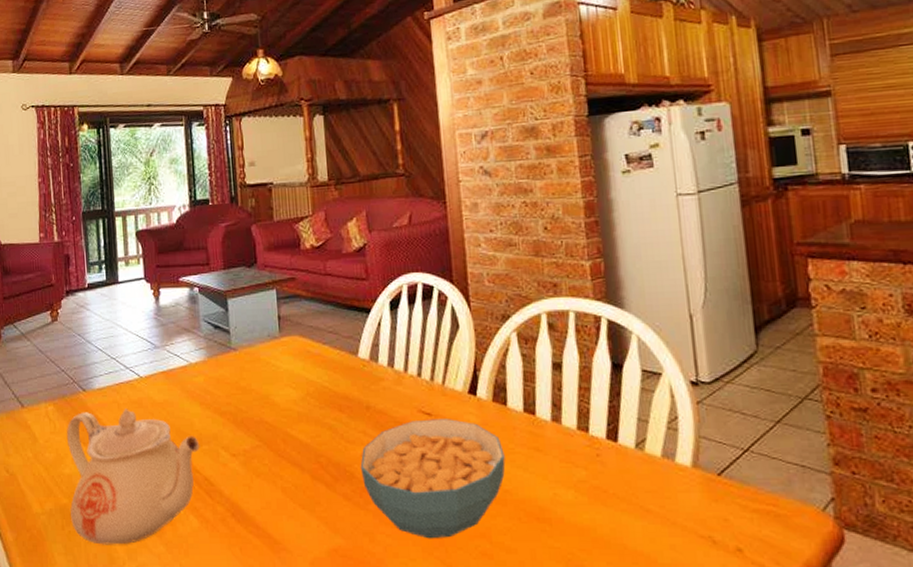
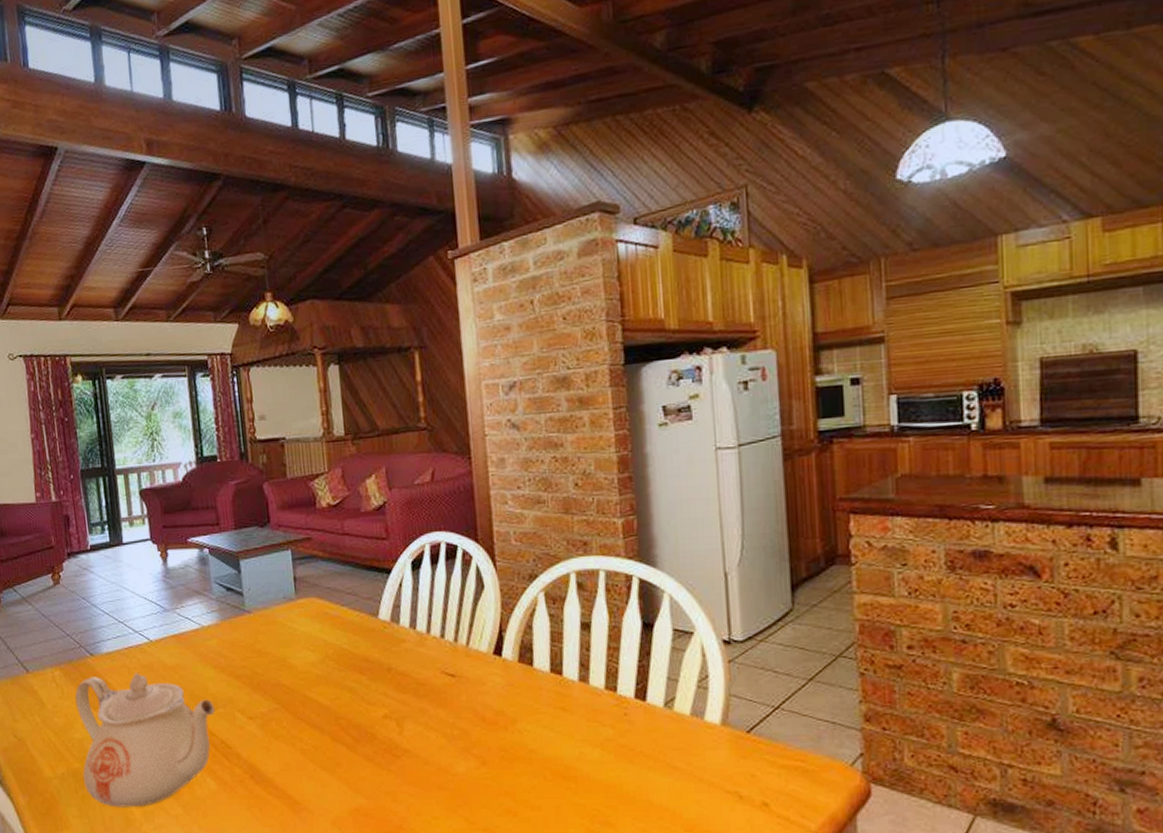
cereal bowl: present [360,419,506,539] -> none [381,680,531,798]

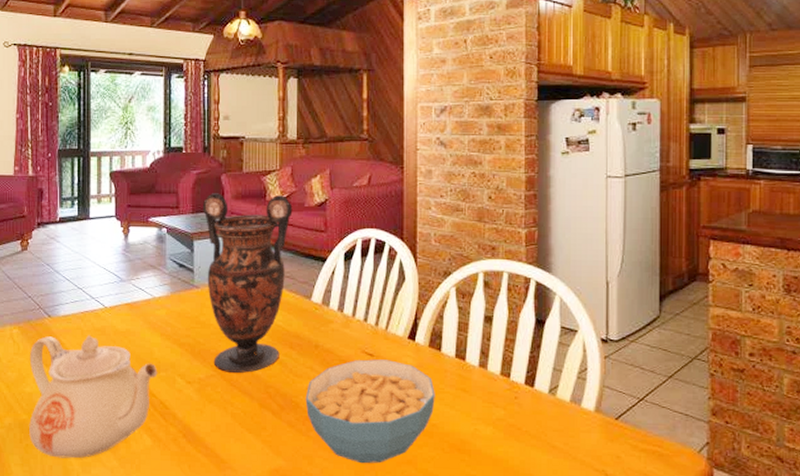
vase: none [245,501,348,704] -> present [202,193,293,373]
cereal bowl: none [381,680,531,798] -> present [305,359,435,464]

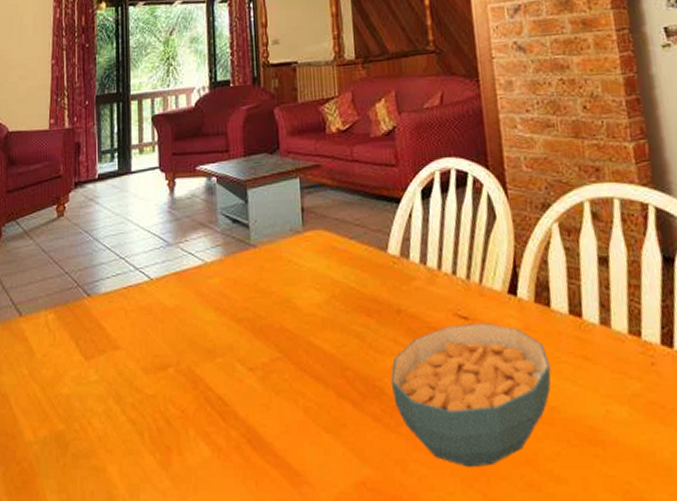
teapot: present [29,335,158,459] -> none [66,316,214,480]
vase: present [202,193,293,373] -> none [254,126,357,353]

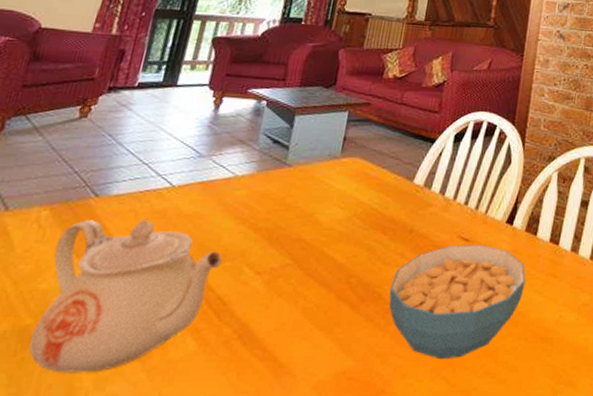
teapot: none [66,316,214,480] -> present [29,218,223,373]

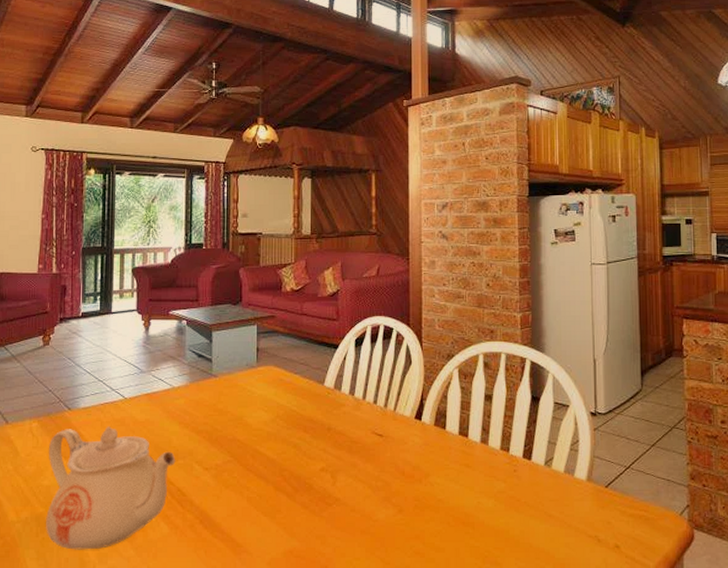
cereal bowl: present [389,244,526,360] -> none [318,439,441,541]

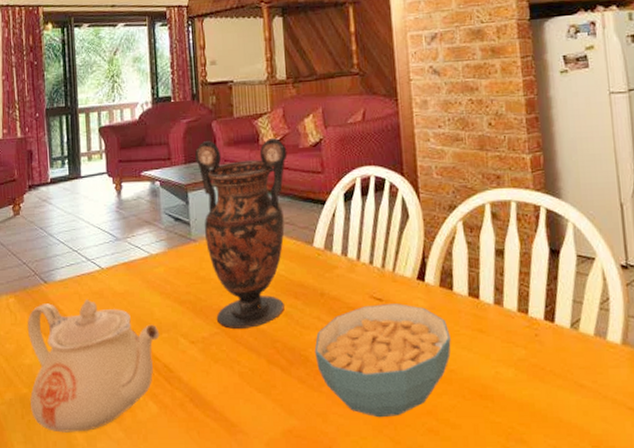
vase: none [221,286,307,457] -> present [194,138,288,329]
cereal bowl: none [318,439,441,541] -> present [314,304,451,418]

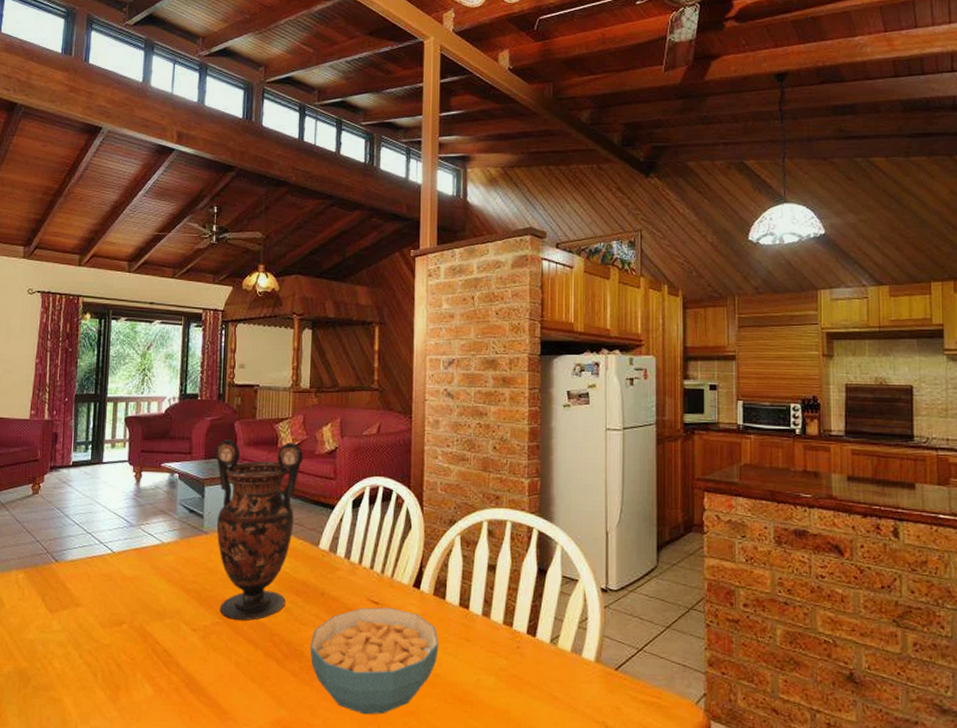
teapot: present [27,299,160,433] -> none [28,581,163,709]

